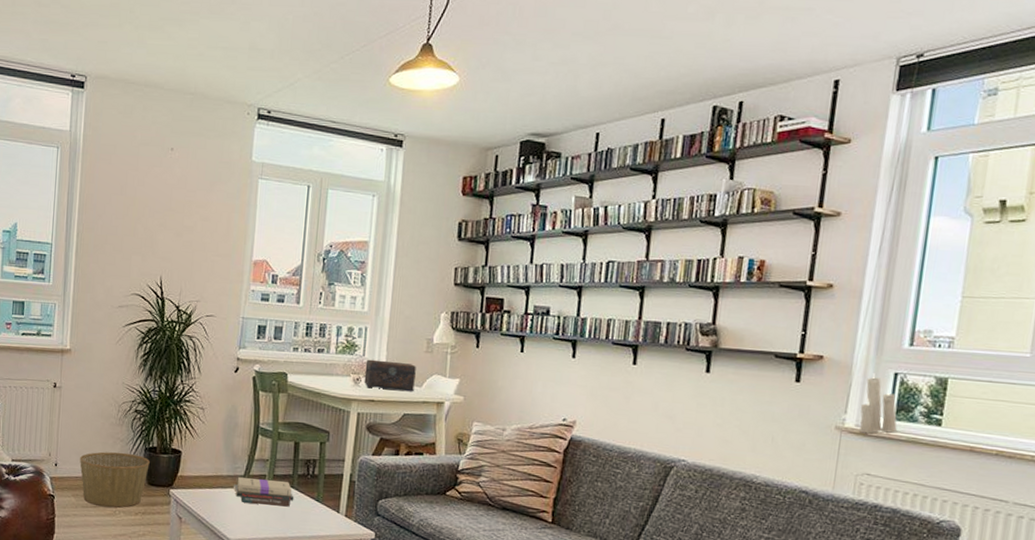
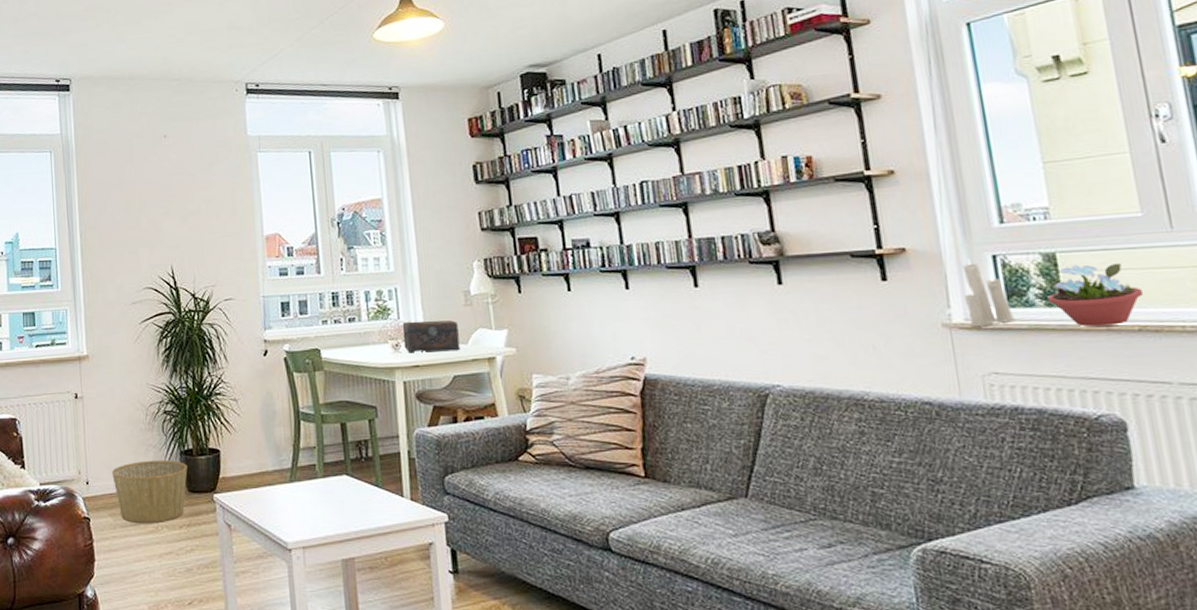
books: present [233,477,294,507] -> none [281,468,351,499]
potted flower: none [929,391,1010,448] -> present [1047,264,1144,328]

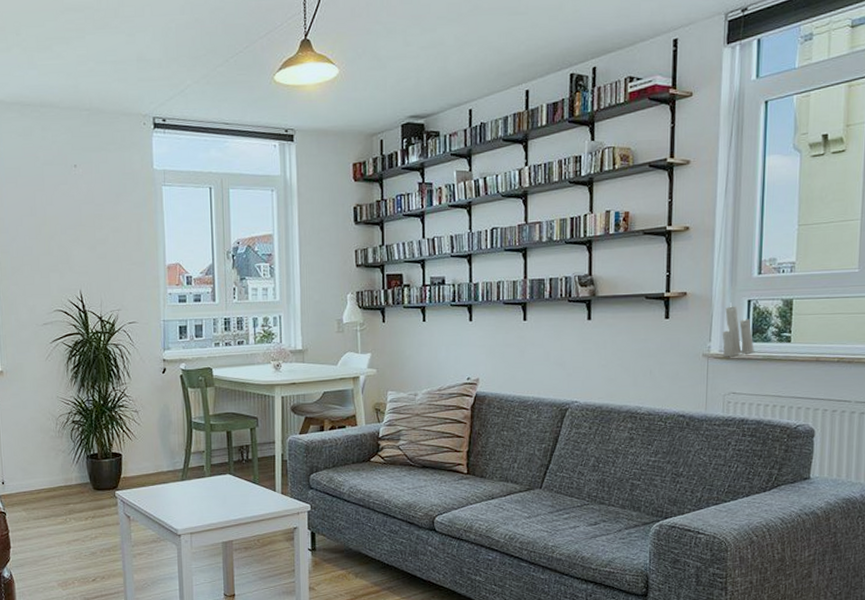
basket: present [112,460,188,524] -> none [25,462,93,517]
decorative box: present [402,320,460,353] -> none [283,344,331,373]
potted flower: present [1047,264,1144,328] -> none [780,309,847,359]

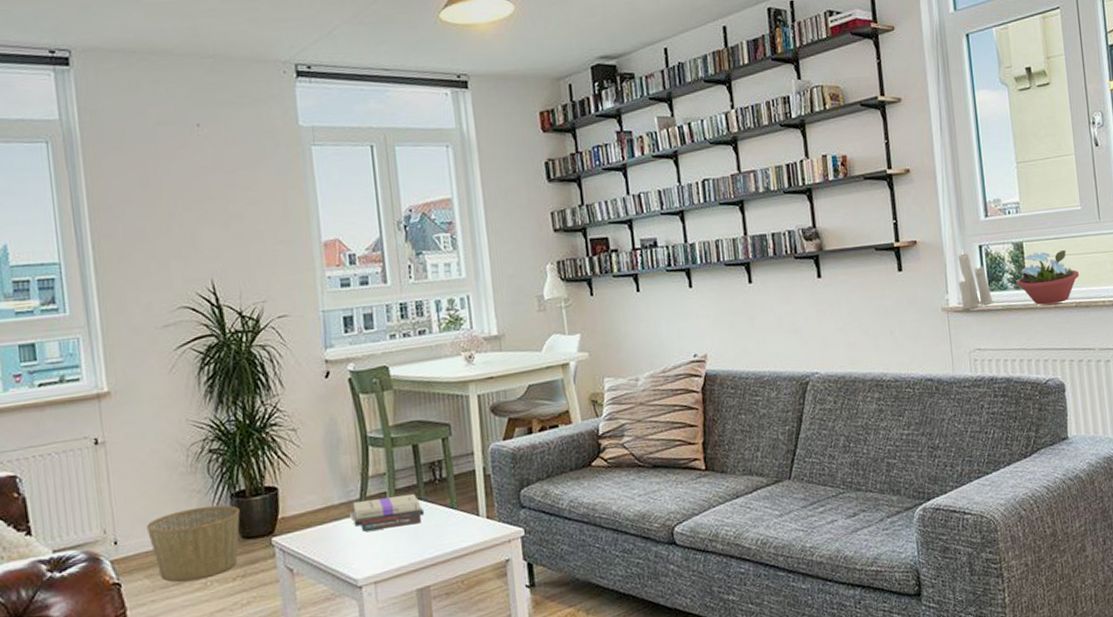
basket: none [25,462,93,517] -> present [147,505,240,582]
books: none [174,468,233,494] -> present [349,493,425,532]
potted flower: none [780,309,847,359] -> present [1016,250,1080,306]

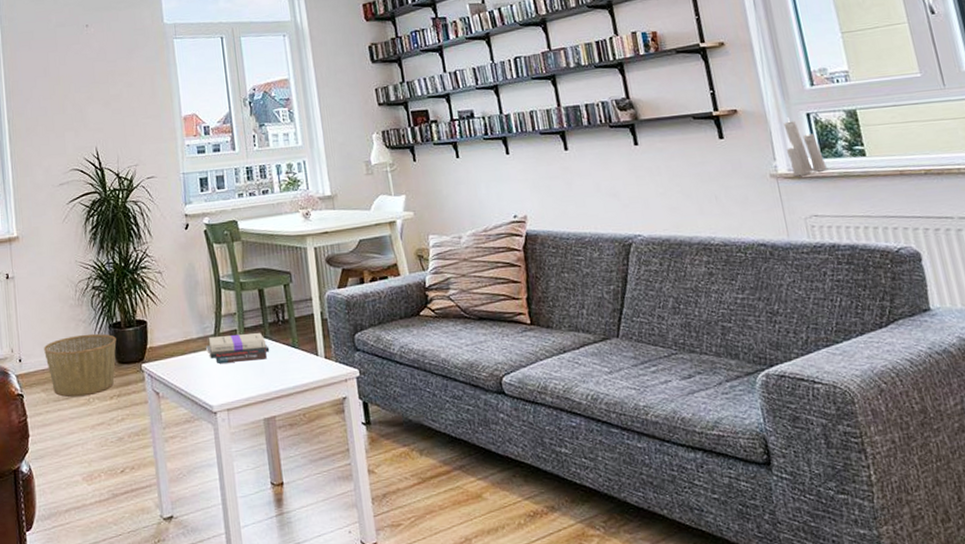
potted flower: present [1016,250,1080,306] -> none [852,117,927,173]

